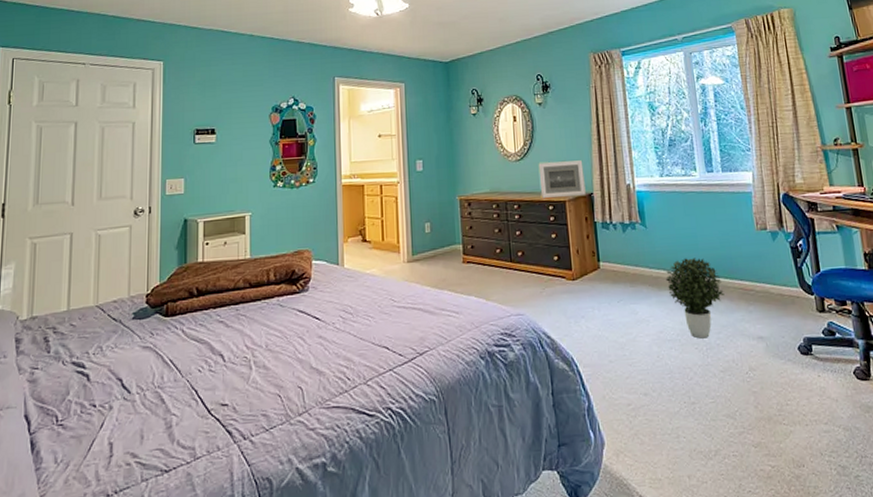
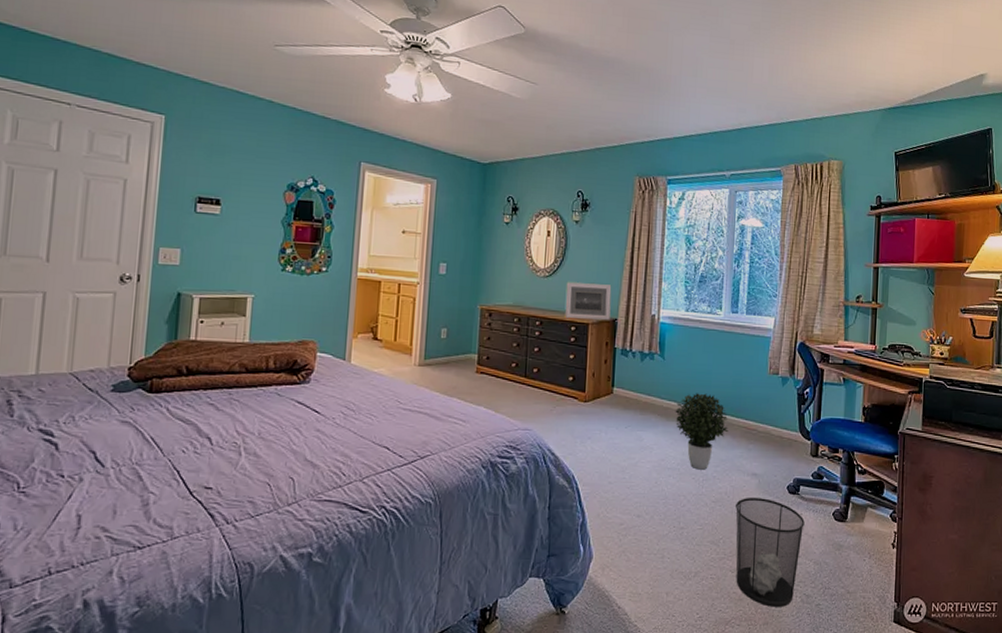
waste bin: none [746,361,828,483] -> present [735,497,805,607]

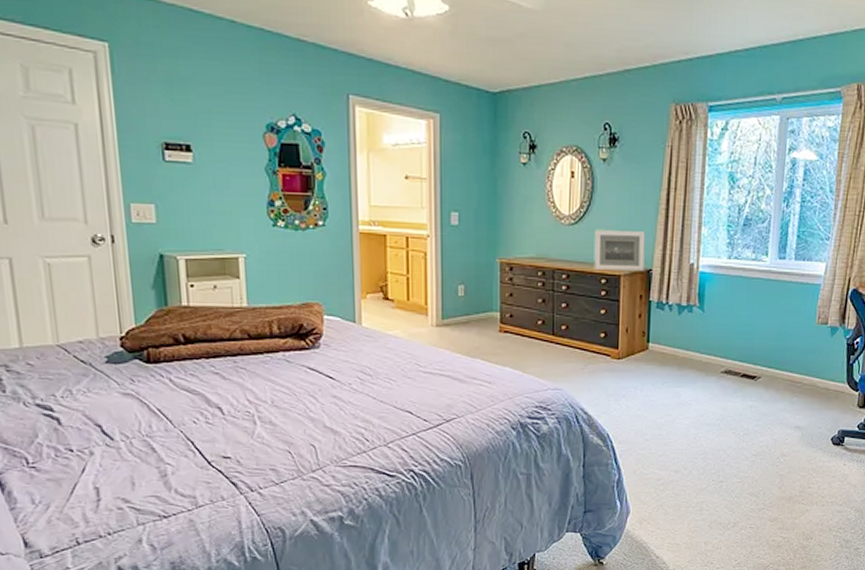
potted plant: present [675,393,728,470] -> none [715,346,772,424]
waste bin: present [735,497,805,607] -> none [775,449,848,552]

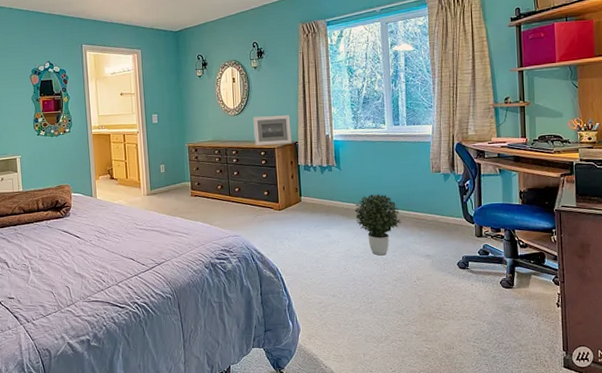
potted plant: none [715,346,772,424] -> present [354,194,401,256]

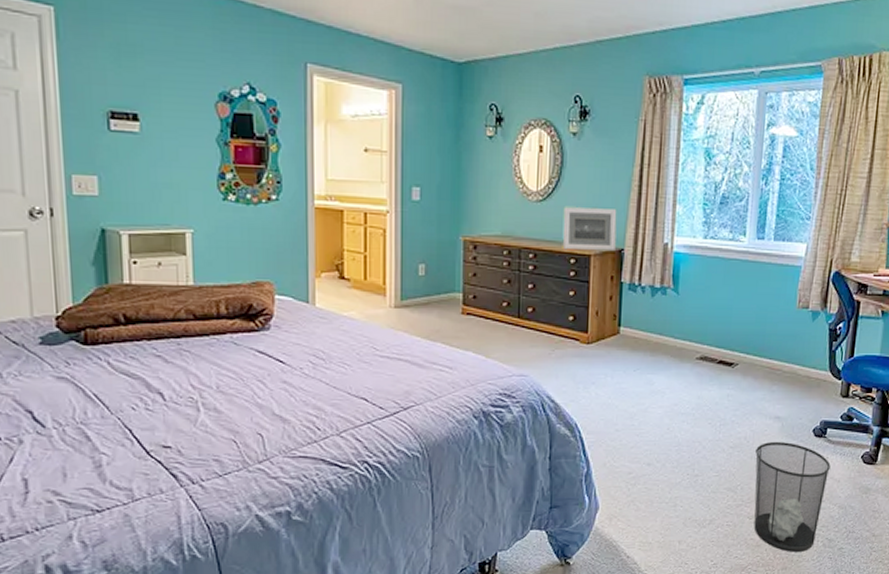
potted plant: present [354,194,401,256] -> none [690,331,750,414]
waste bin: none [414,273,476,360] -> present [754,441,831,552]

